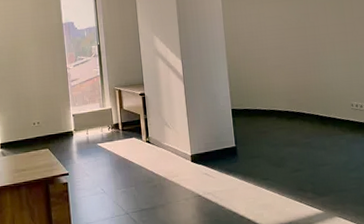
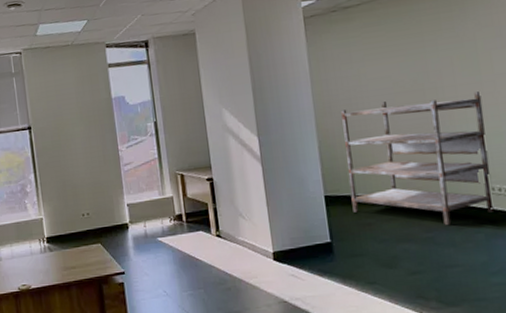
shelving unit: none [245,31,353,133] -> present [341,92,494,225]

